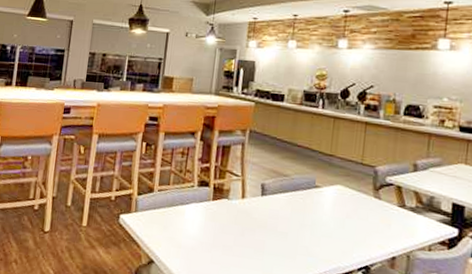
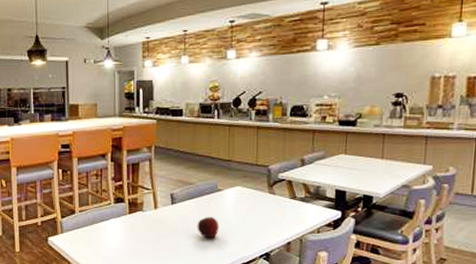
fruit: none [287,215,314,240] -> present [197,217,219,238]

